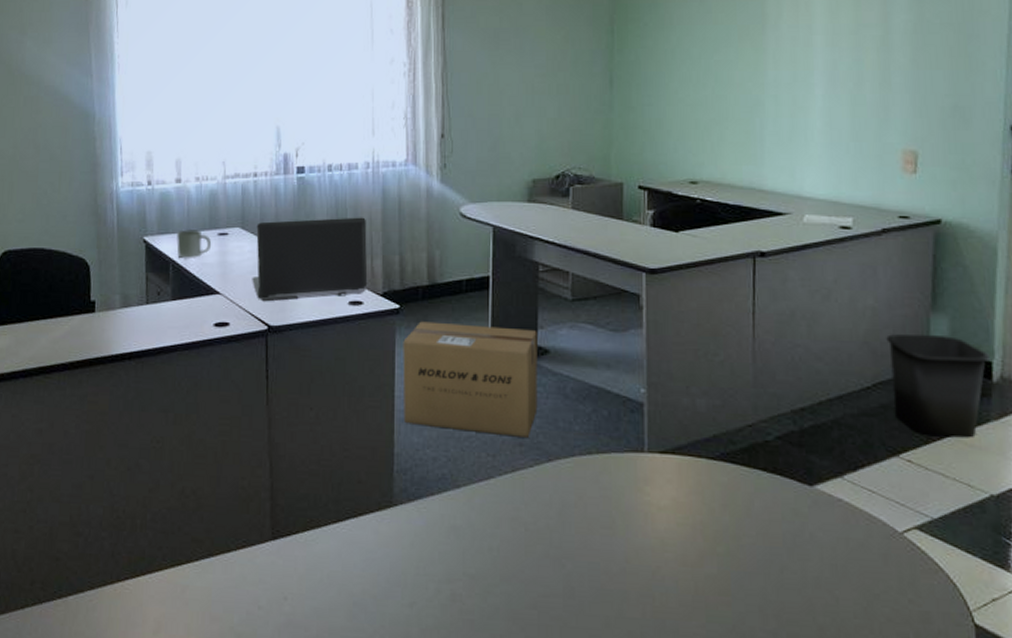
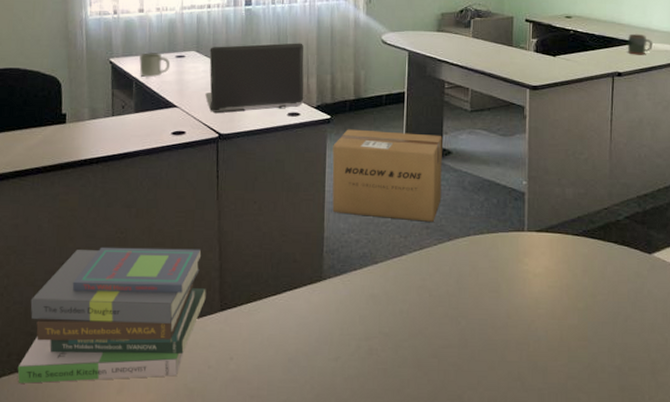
books: none [41,458,255,618] -> present [17,247,206,384]
mug: none [771,202,805,230] -> present [627,33,652,55]

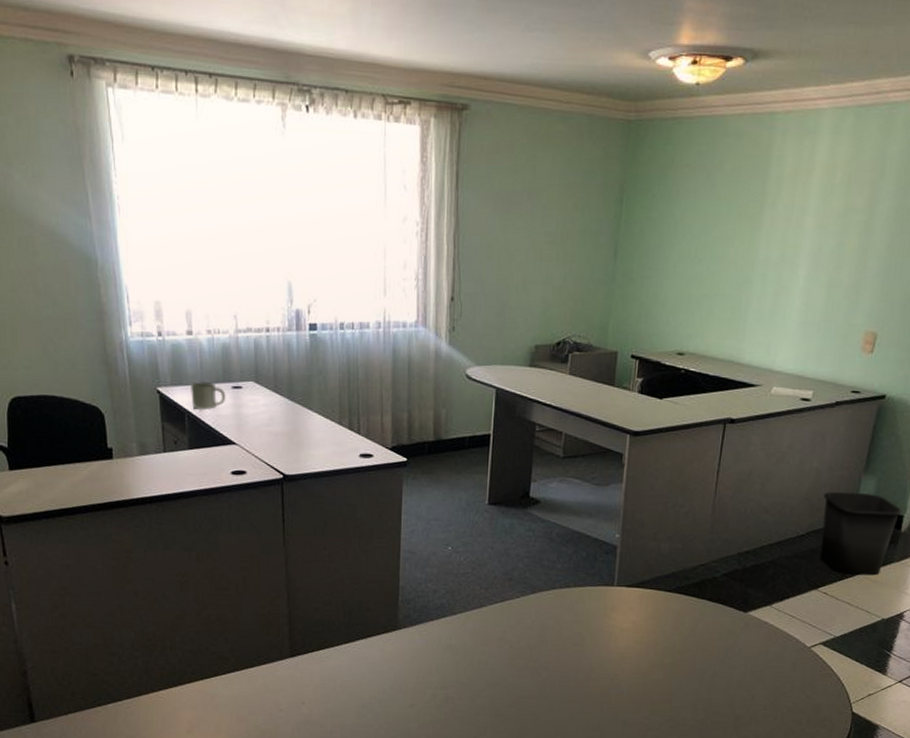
books: present [17,247,206,384] -> none [83,590,275,721]
laptop computer: present [205,43,304,114] -> none [267,375,378,453]
box: present [332,129,442,222] -> none [408,473,530,574]
mug: present [627,33,652,55] -> none [743,375,773,400]

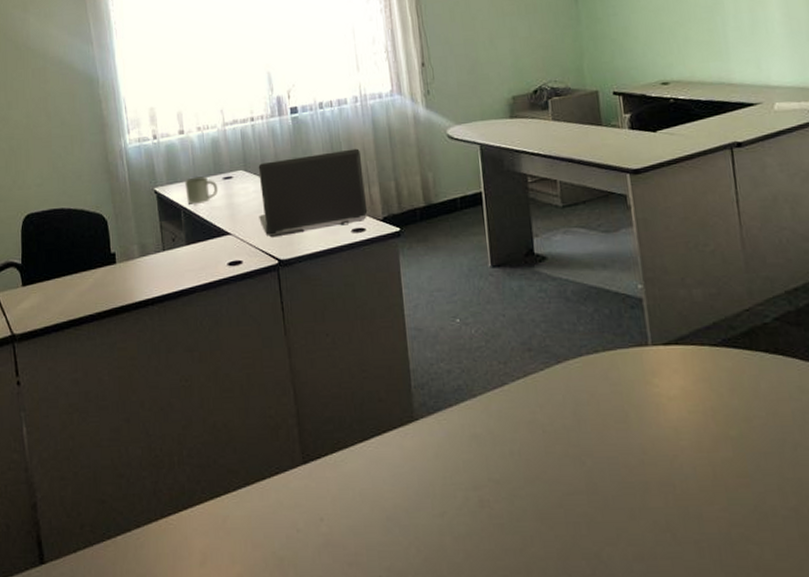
laptop computer: none [267,375,378,453] -> present [258,148,368,238]

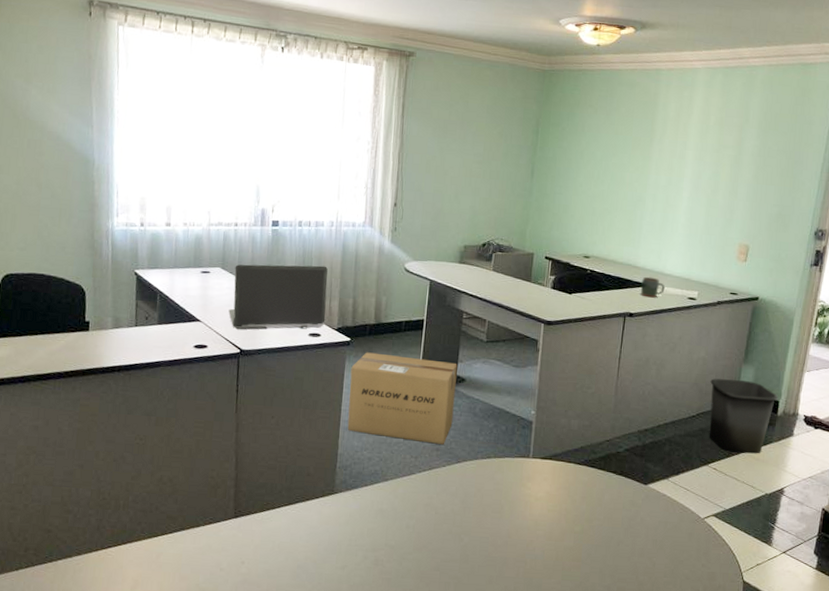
mug: present [185,176,219,204] -> none [164,265,196,291]
box: none [407,238,542,343] -> present [347,352,458,444]
mug: none [742,93,776,119] -> present [640,276,665,298]

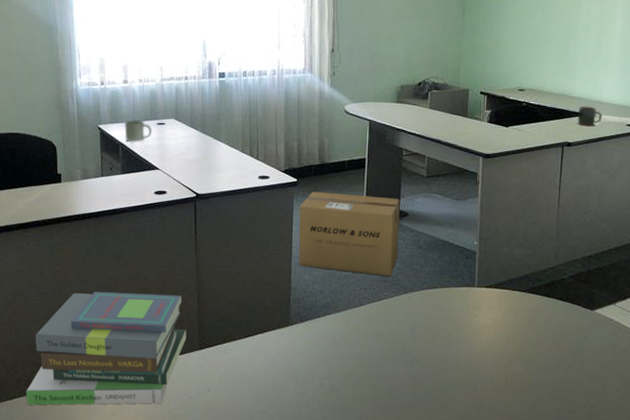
books: none [34,451,221,577] -> present [26,291,187,405]
mug: none [164,265,196,291] -> present [124,119,152,142]
laptop computer: present [228,264,328,330] -> none [184,112,273,176]

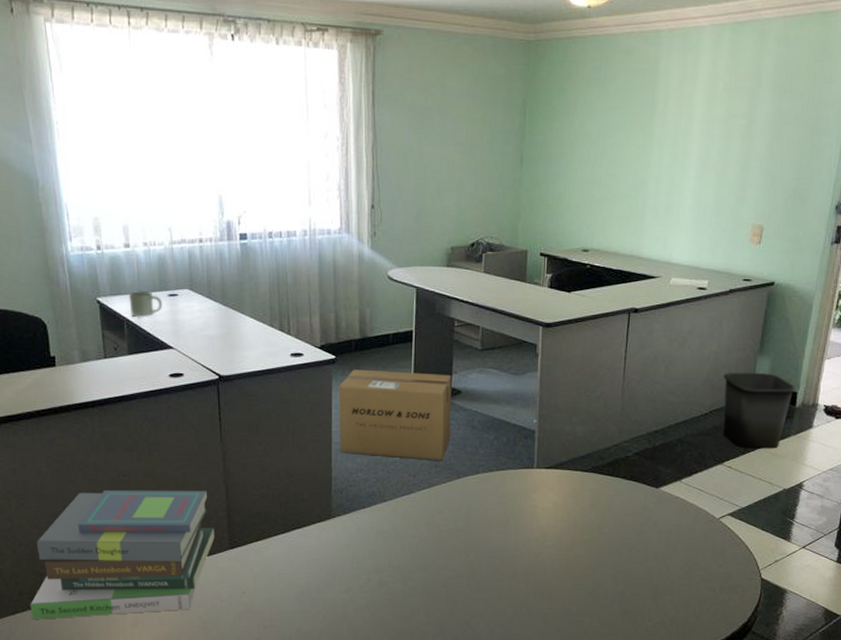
mug: present [577,106,602,127] -> none [645,267,672,291]

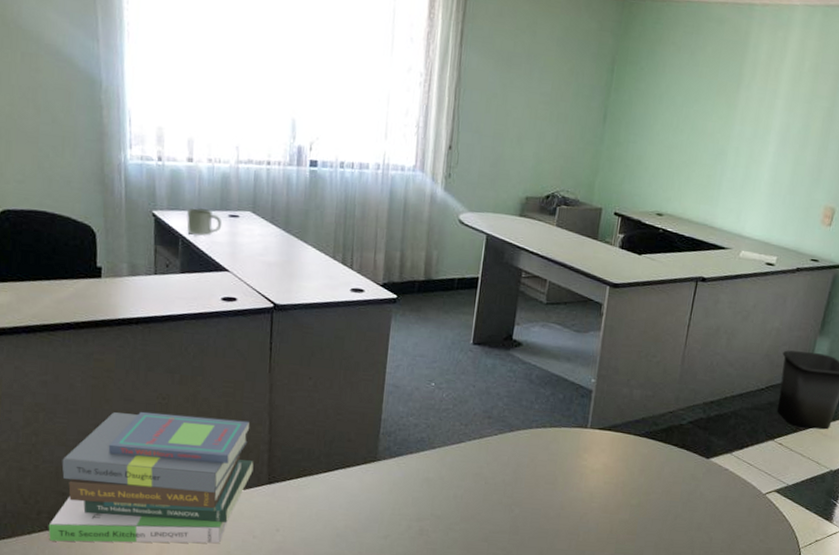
box: present [338,369,452,460] -> none [392,311,514,412]

